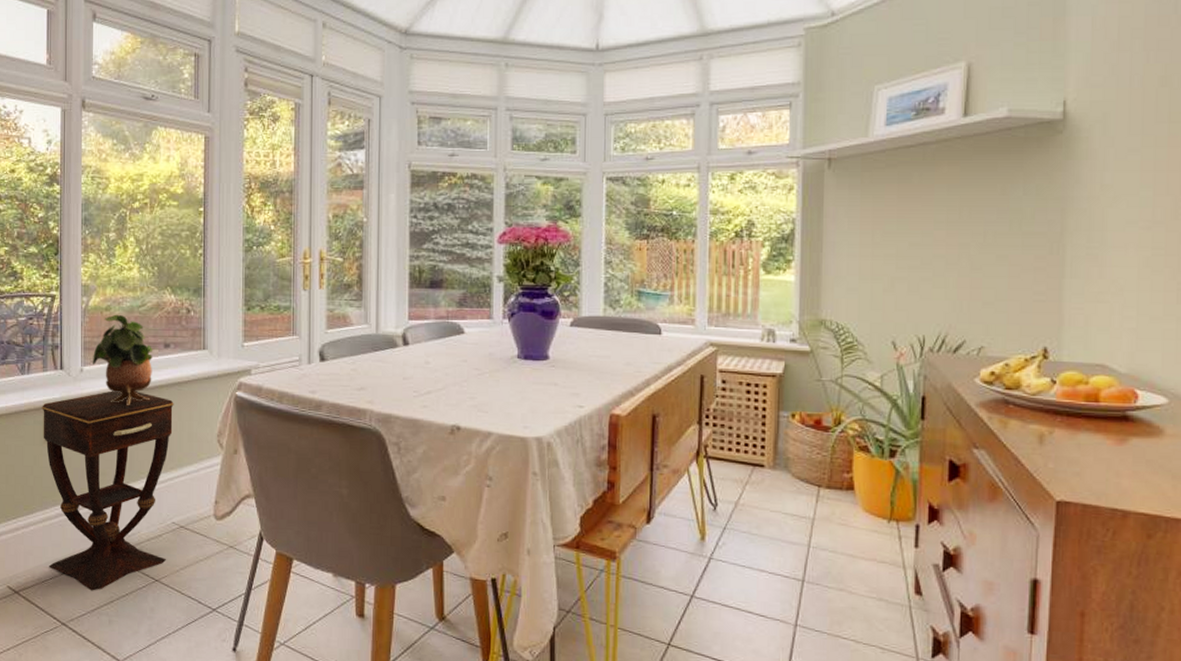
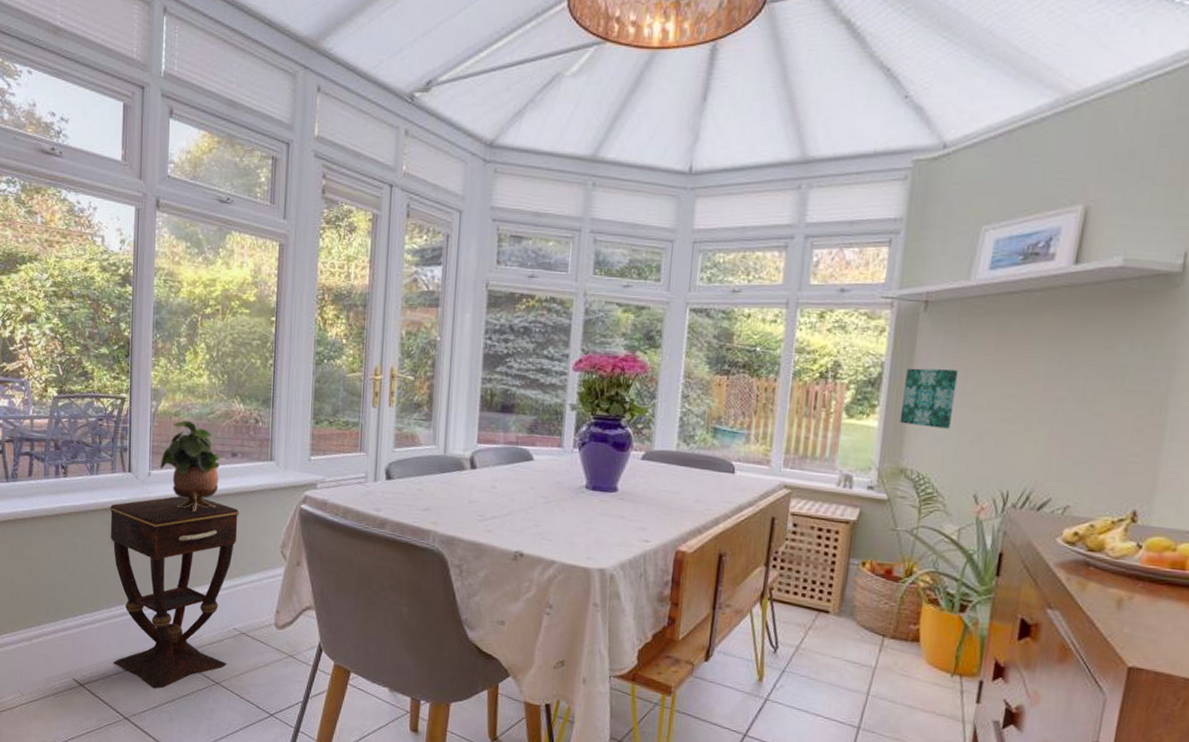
wall art: none [815,221,866,279] -> present [899,368,958,429]

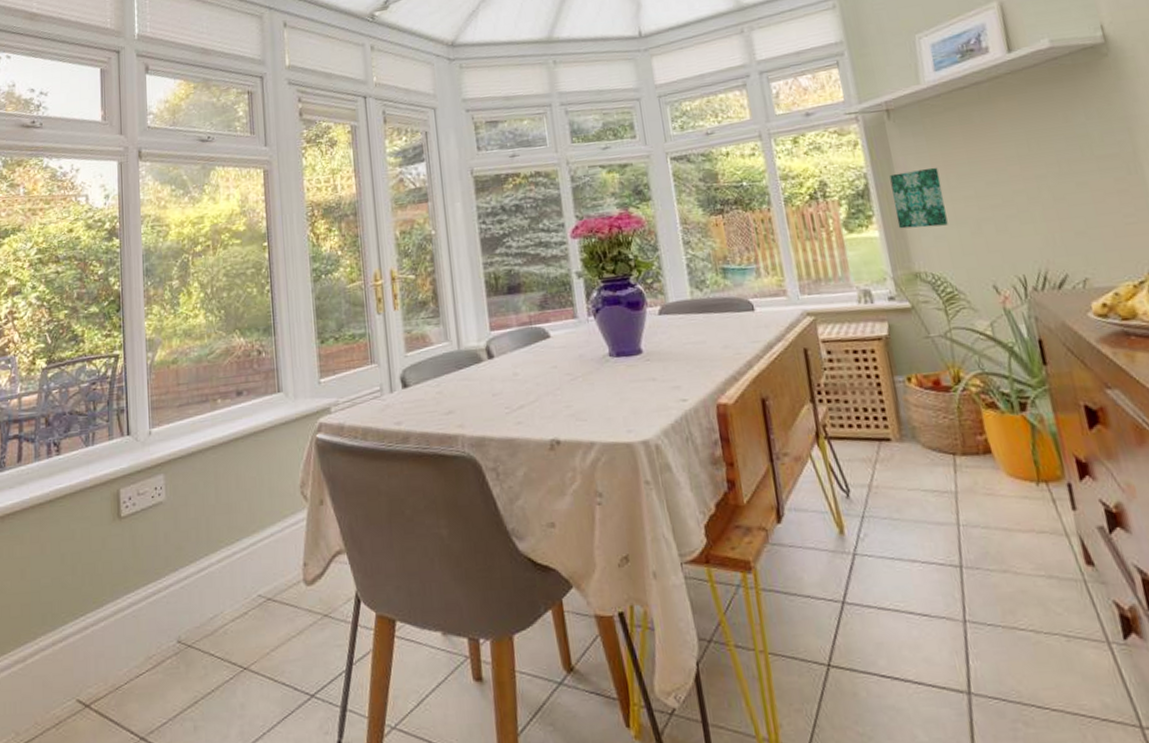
side table: present [109,496,239,689] -> none [109,448,254,692]
potted plant: present [159,420,220,513] -> none [160,366,226,467]

